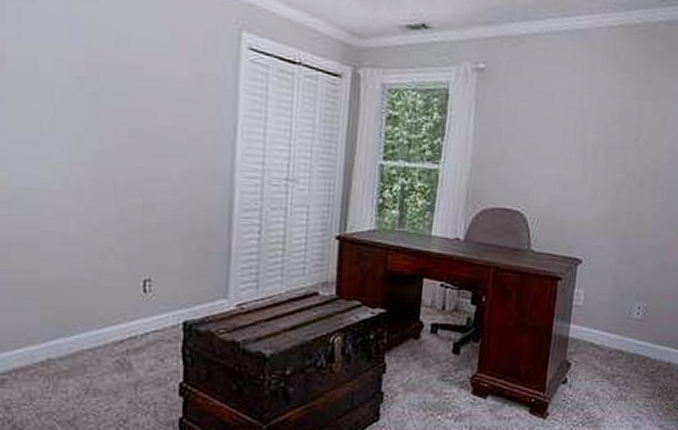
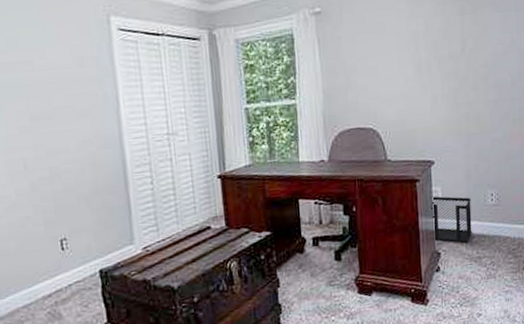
wastebasket: none [565,299,615,357] -> present [431,196,472,244]

